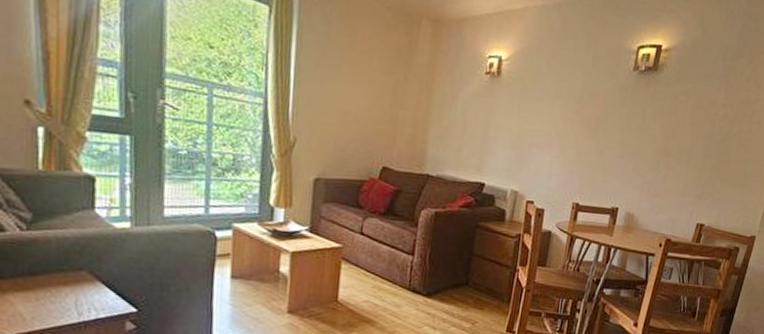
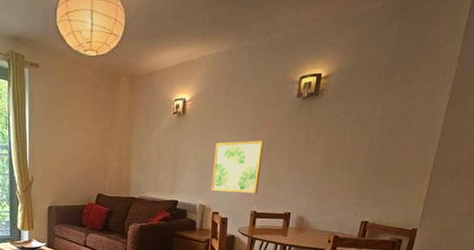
wall art: none [527,115,592,182] -> present [212,140,264,194]

